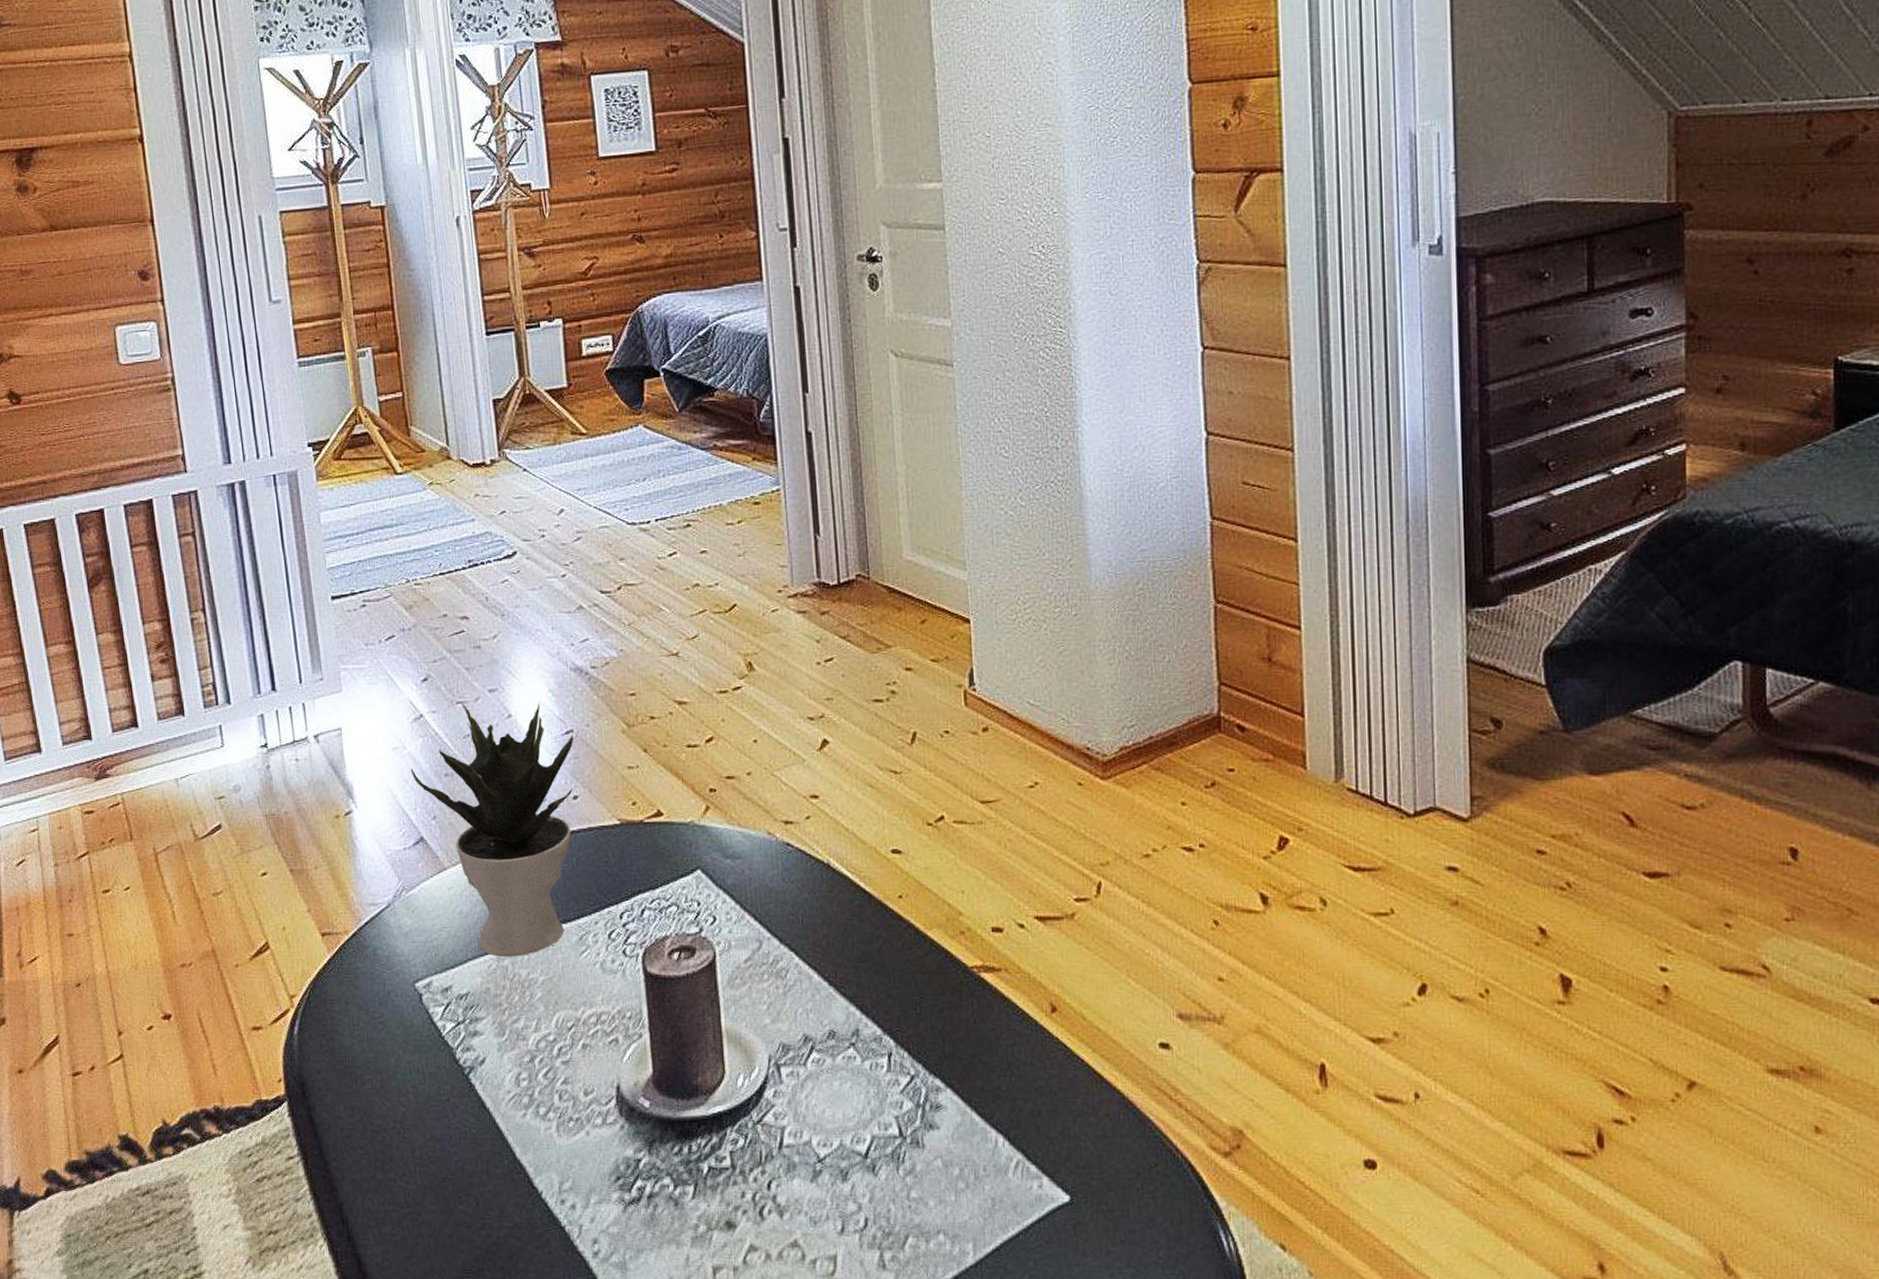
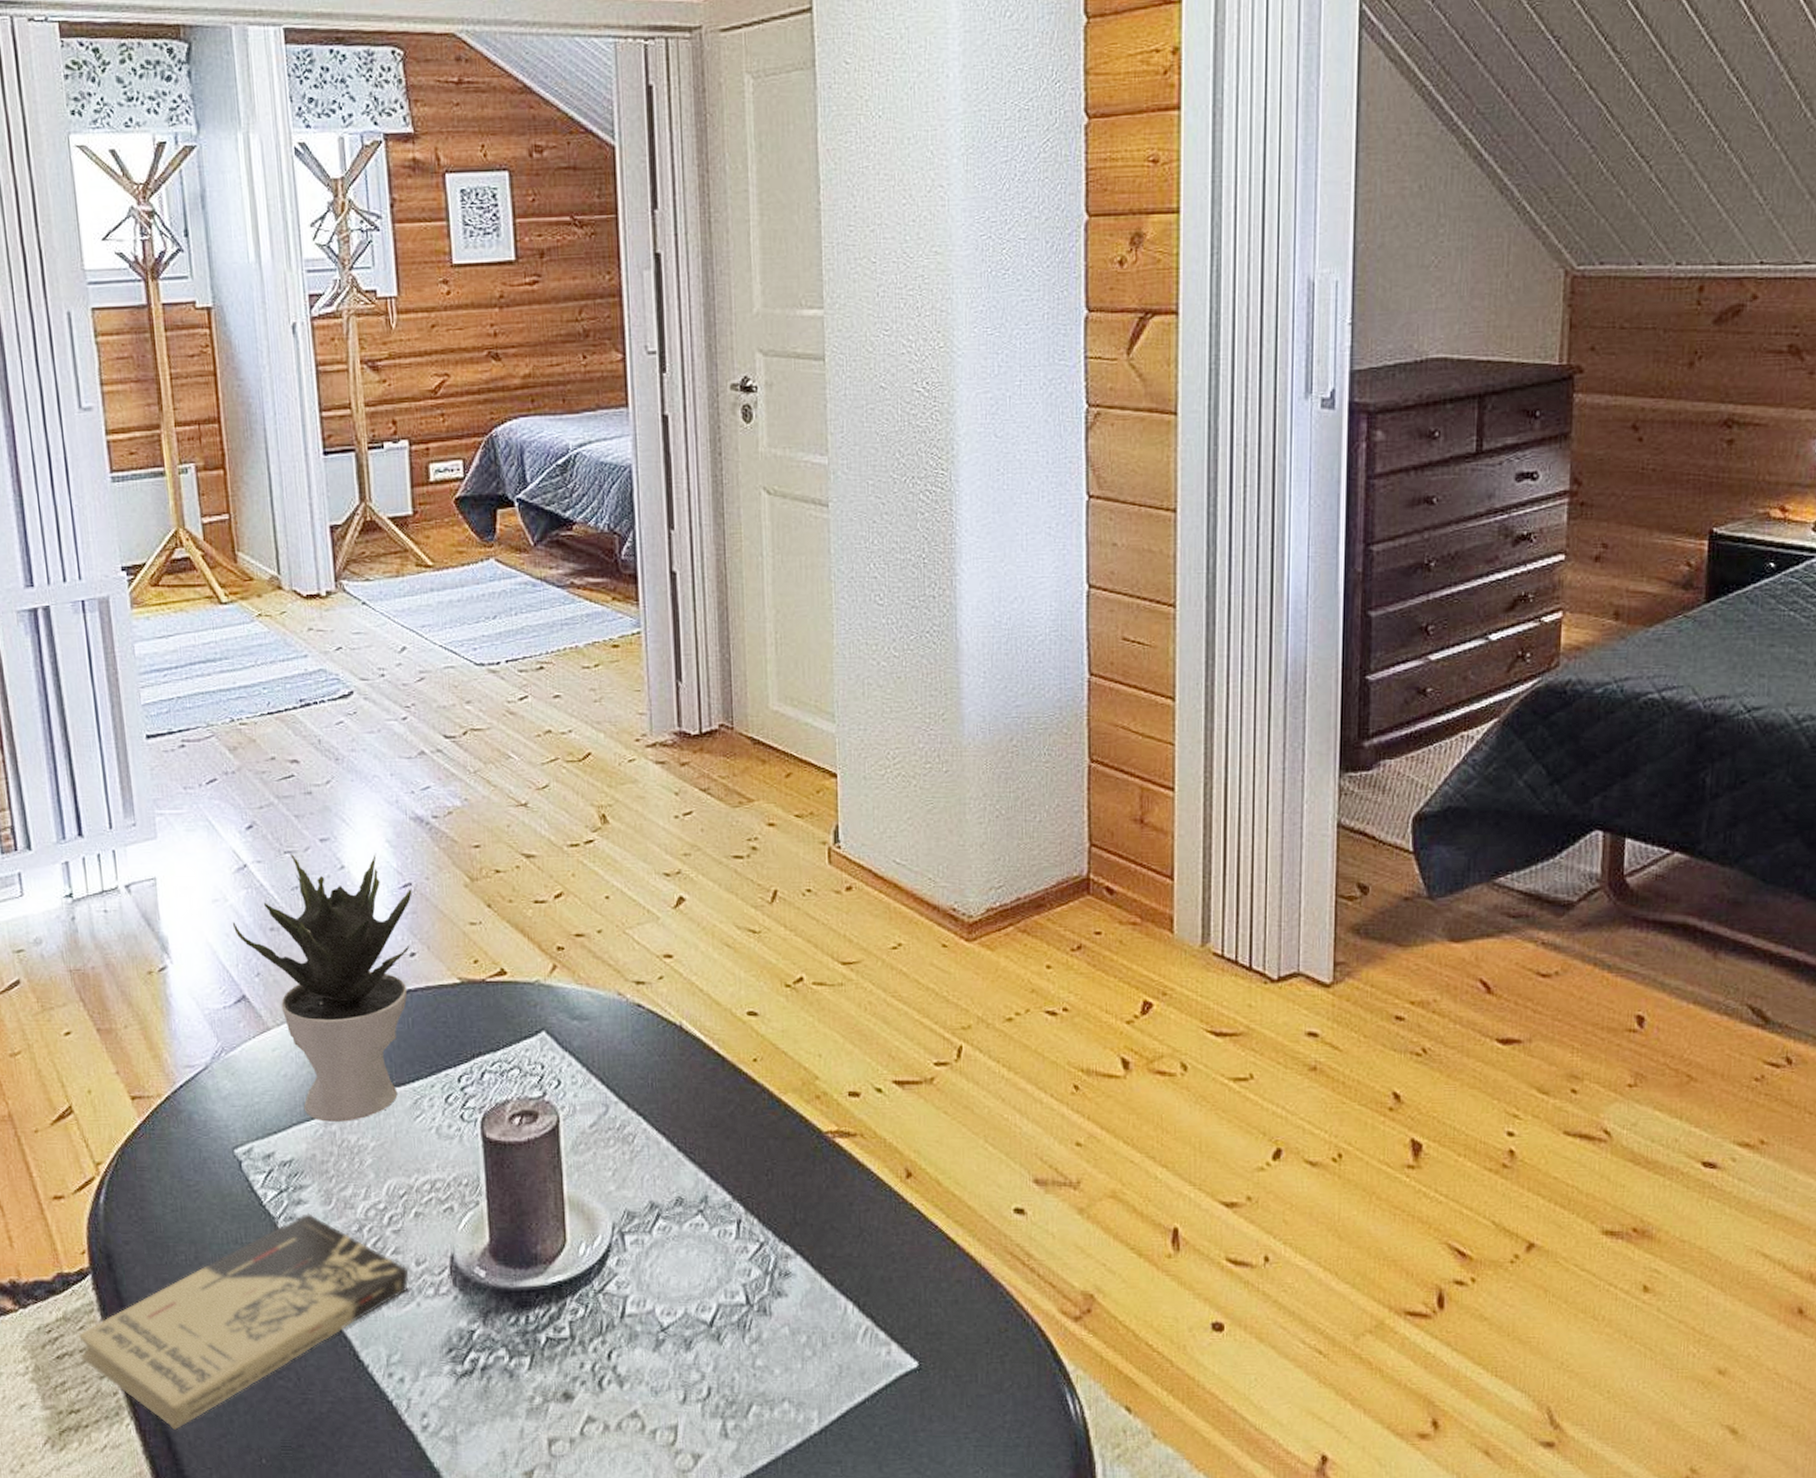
book: none [275,1045,578,1253] -> present [78,1214,409,1431]

